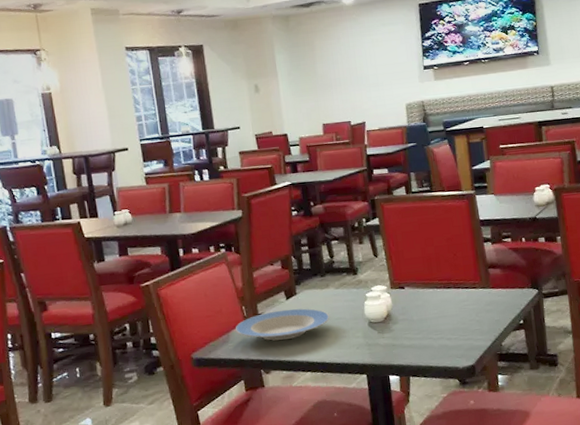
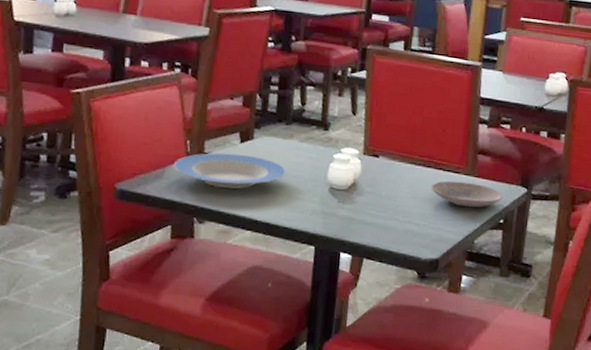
plate: none [454,294,518,316] -> present [431,181,503,208]

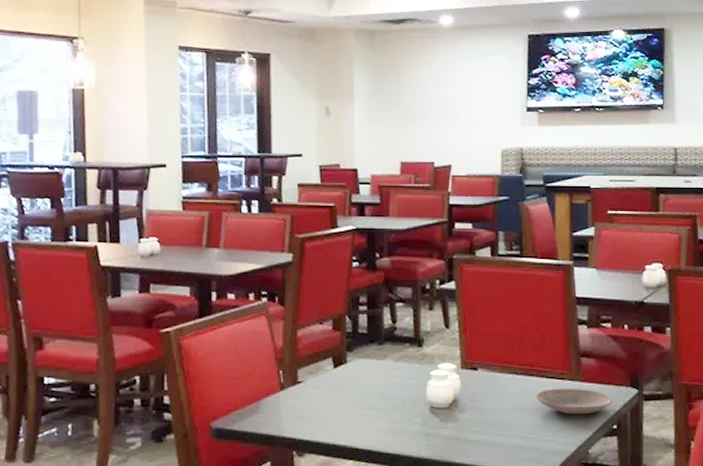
plate: present [173,152,287,189] -> none [267,380,384,417]

